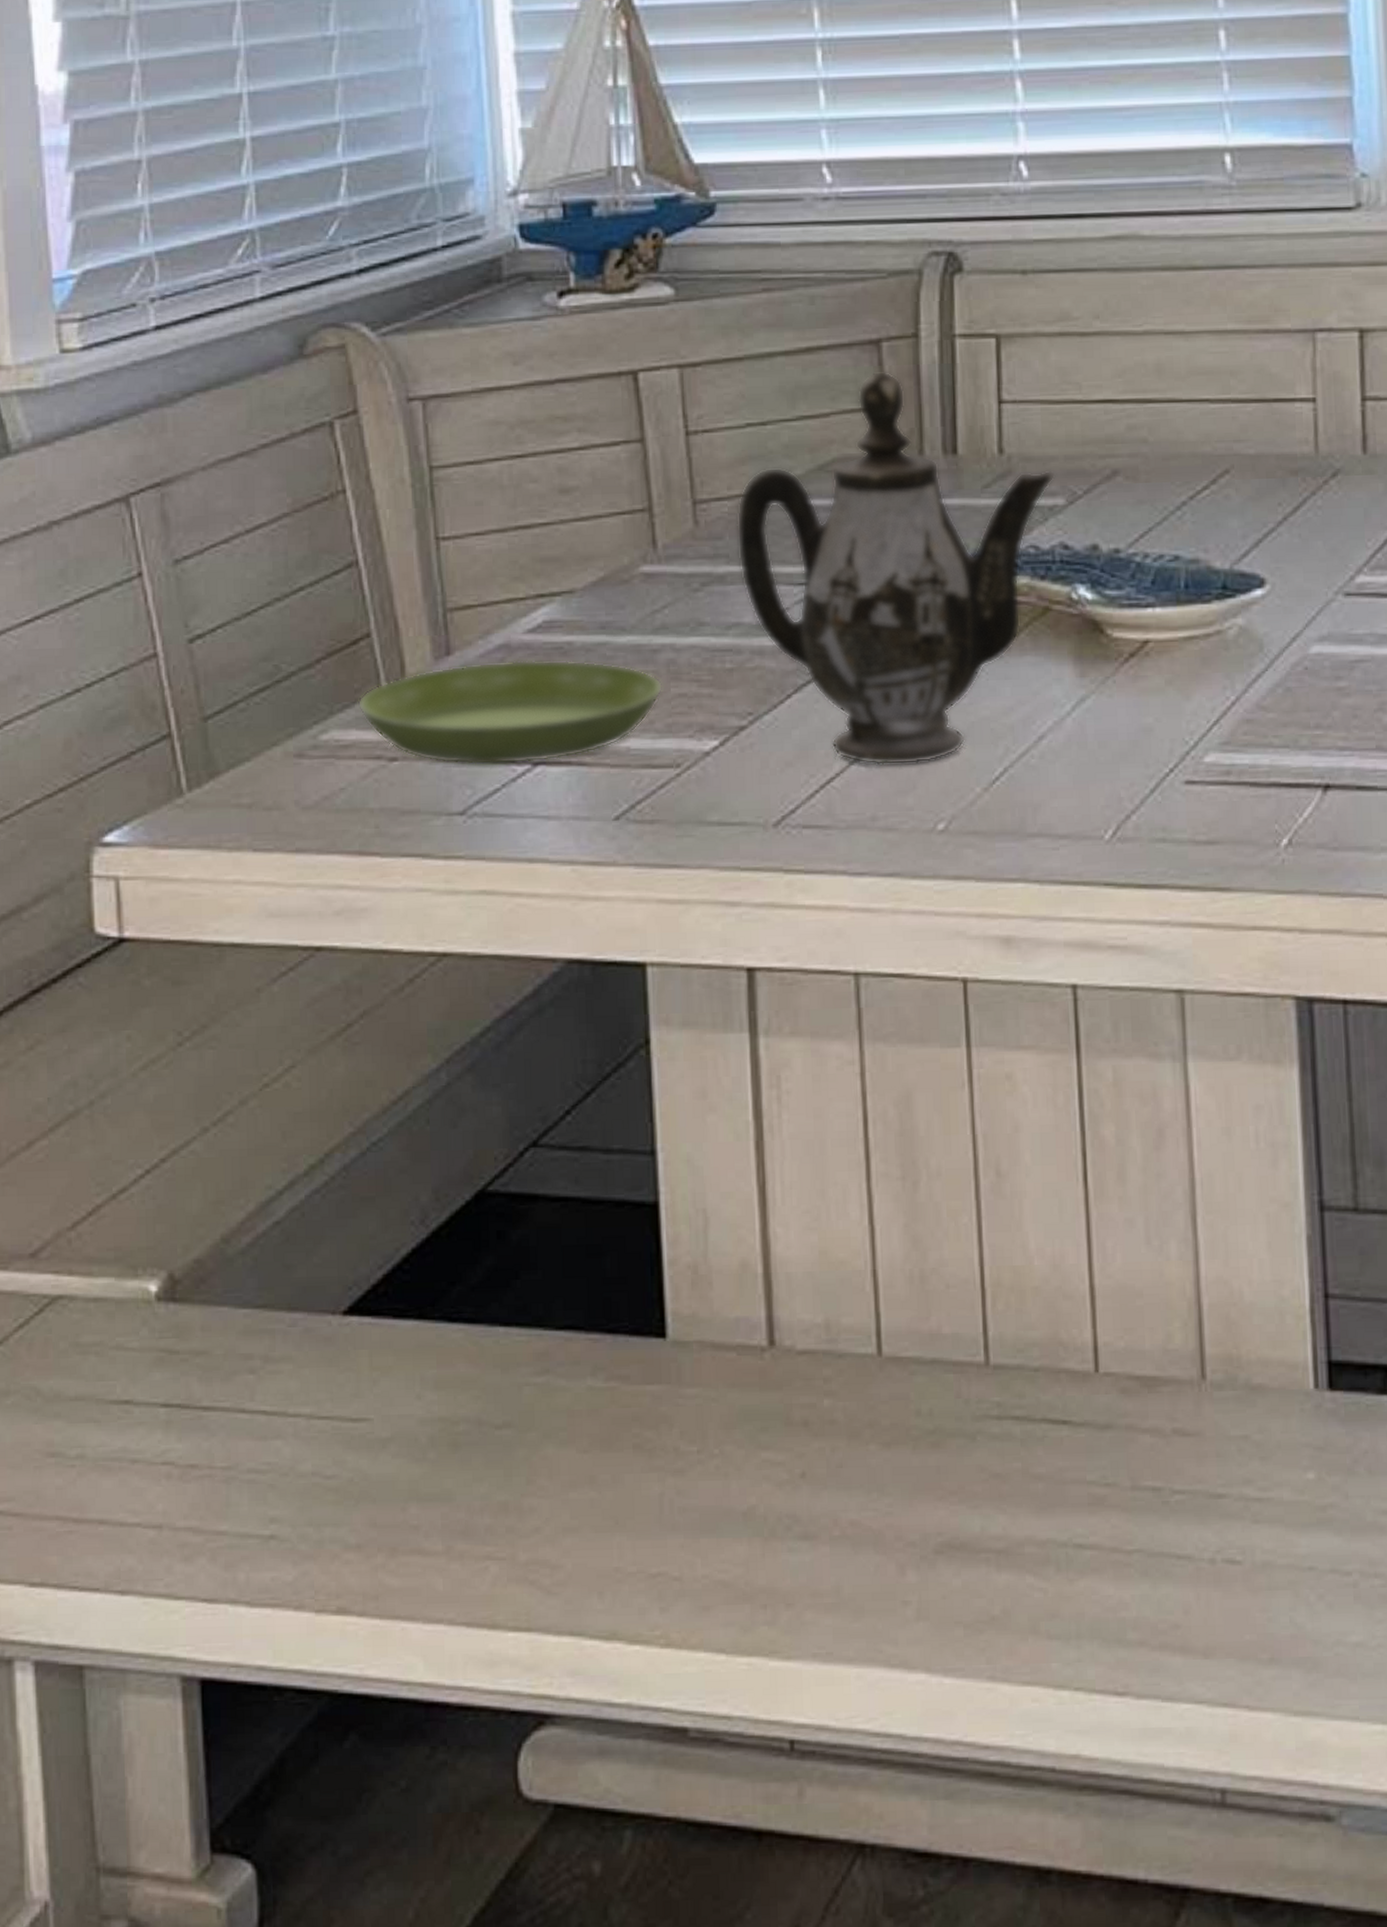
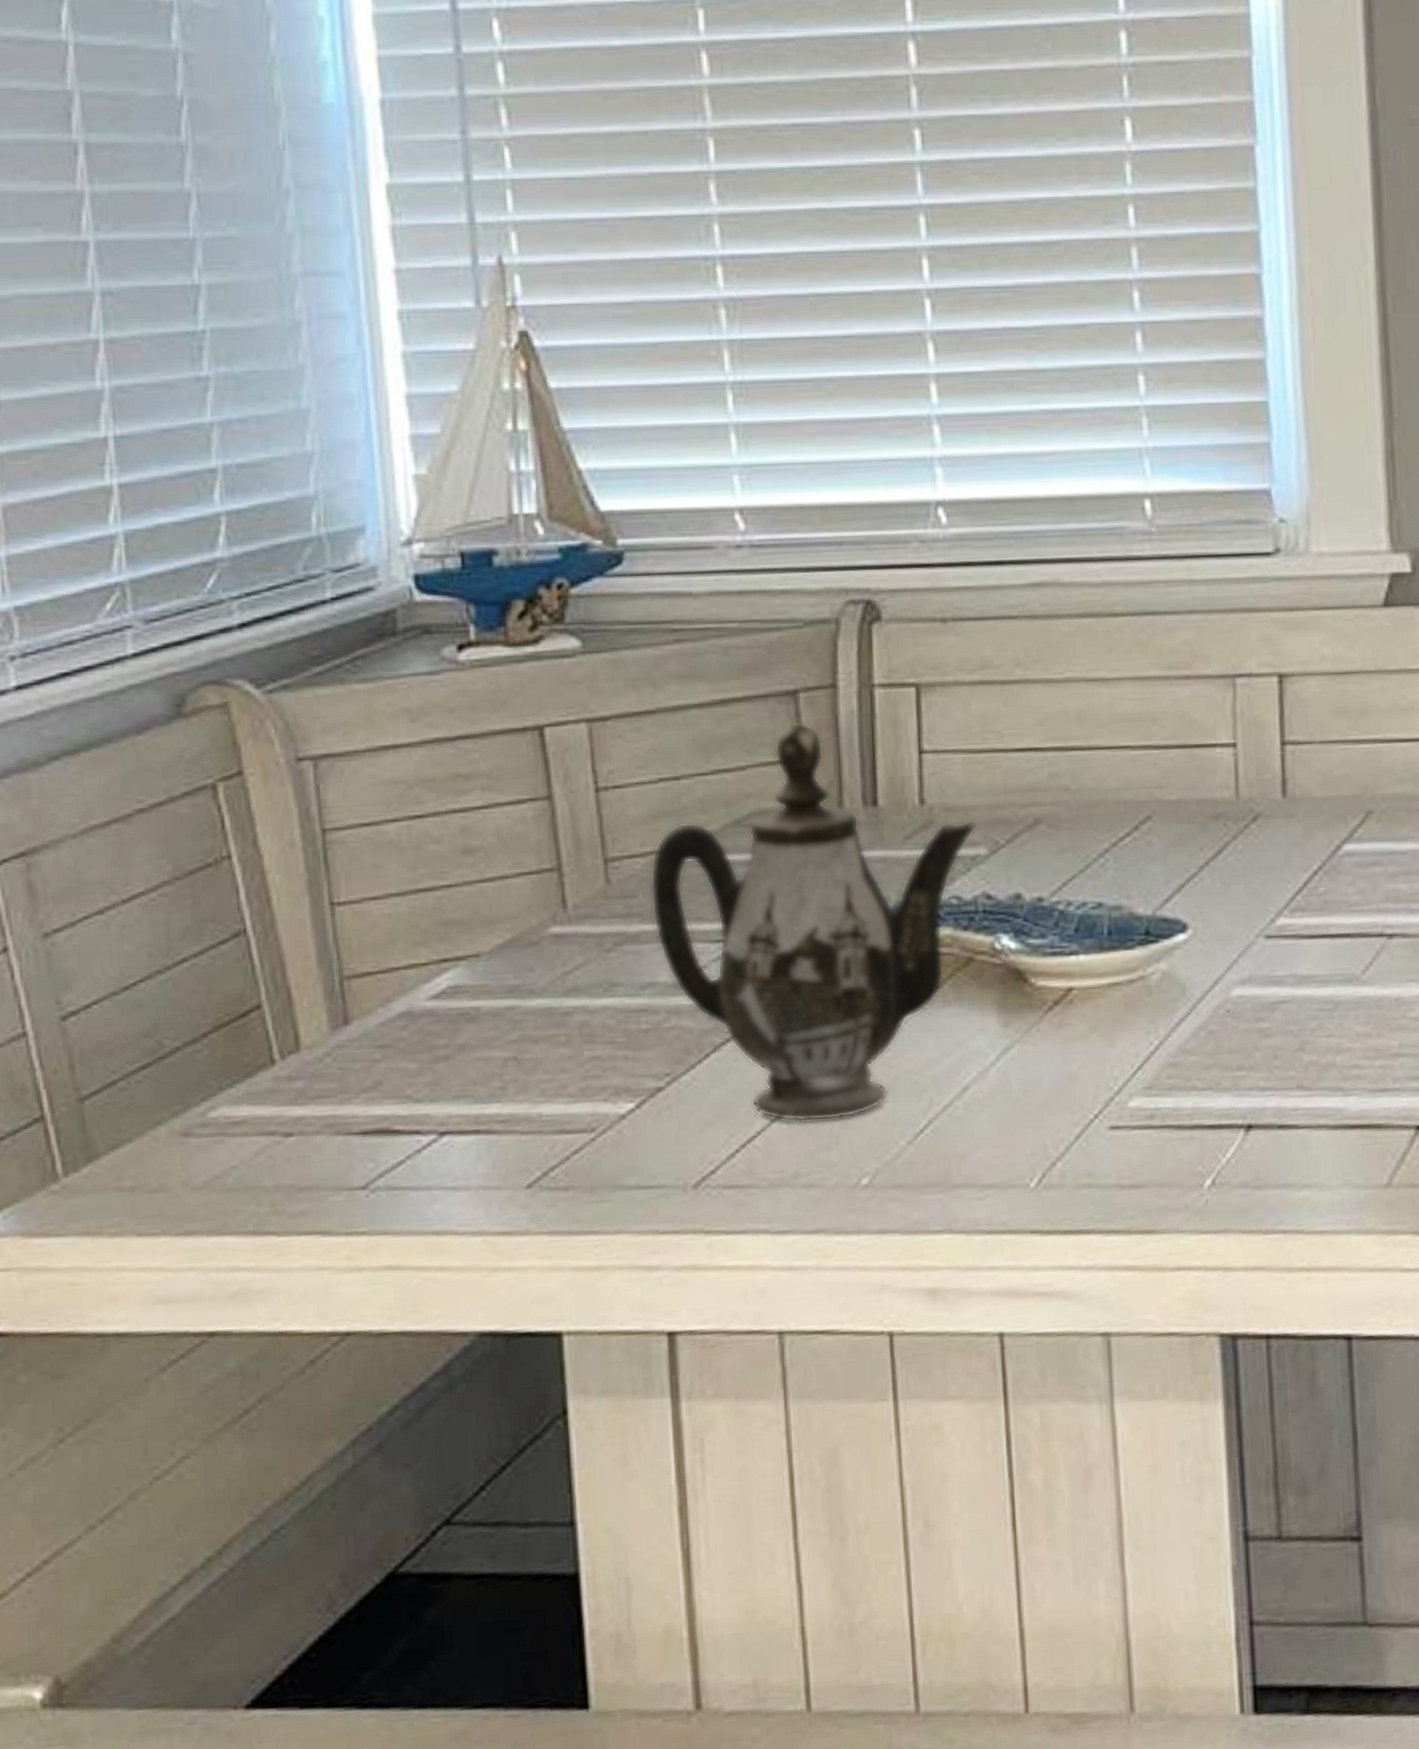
saucer: present [357,659,663,765] -> none [248,1025,576,1138]

